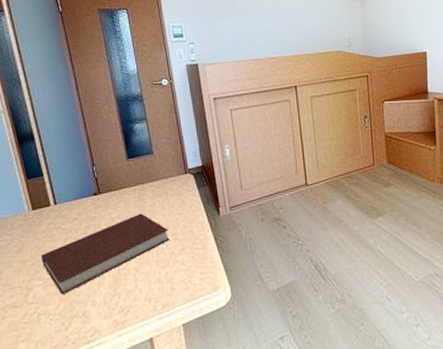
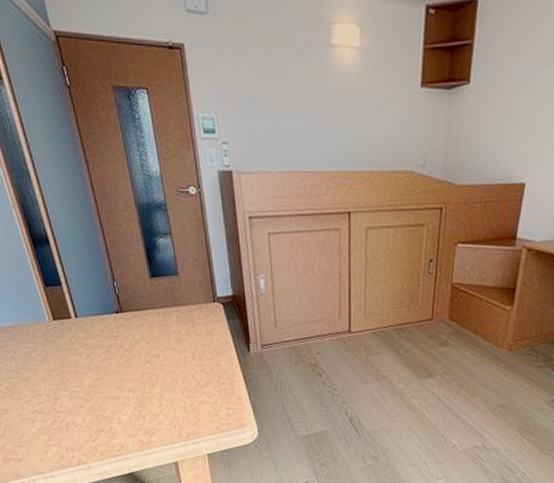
notebook: present [40,213,170,295] -> none [65,338,196,409]

